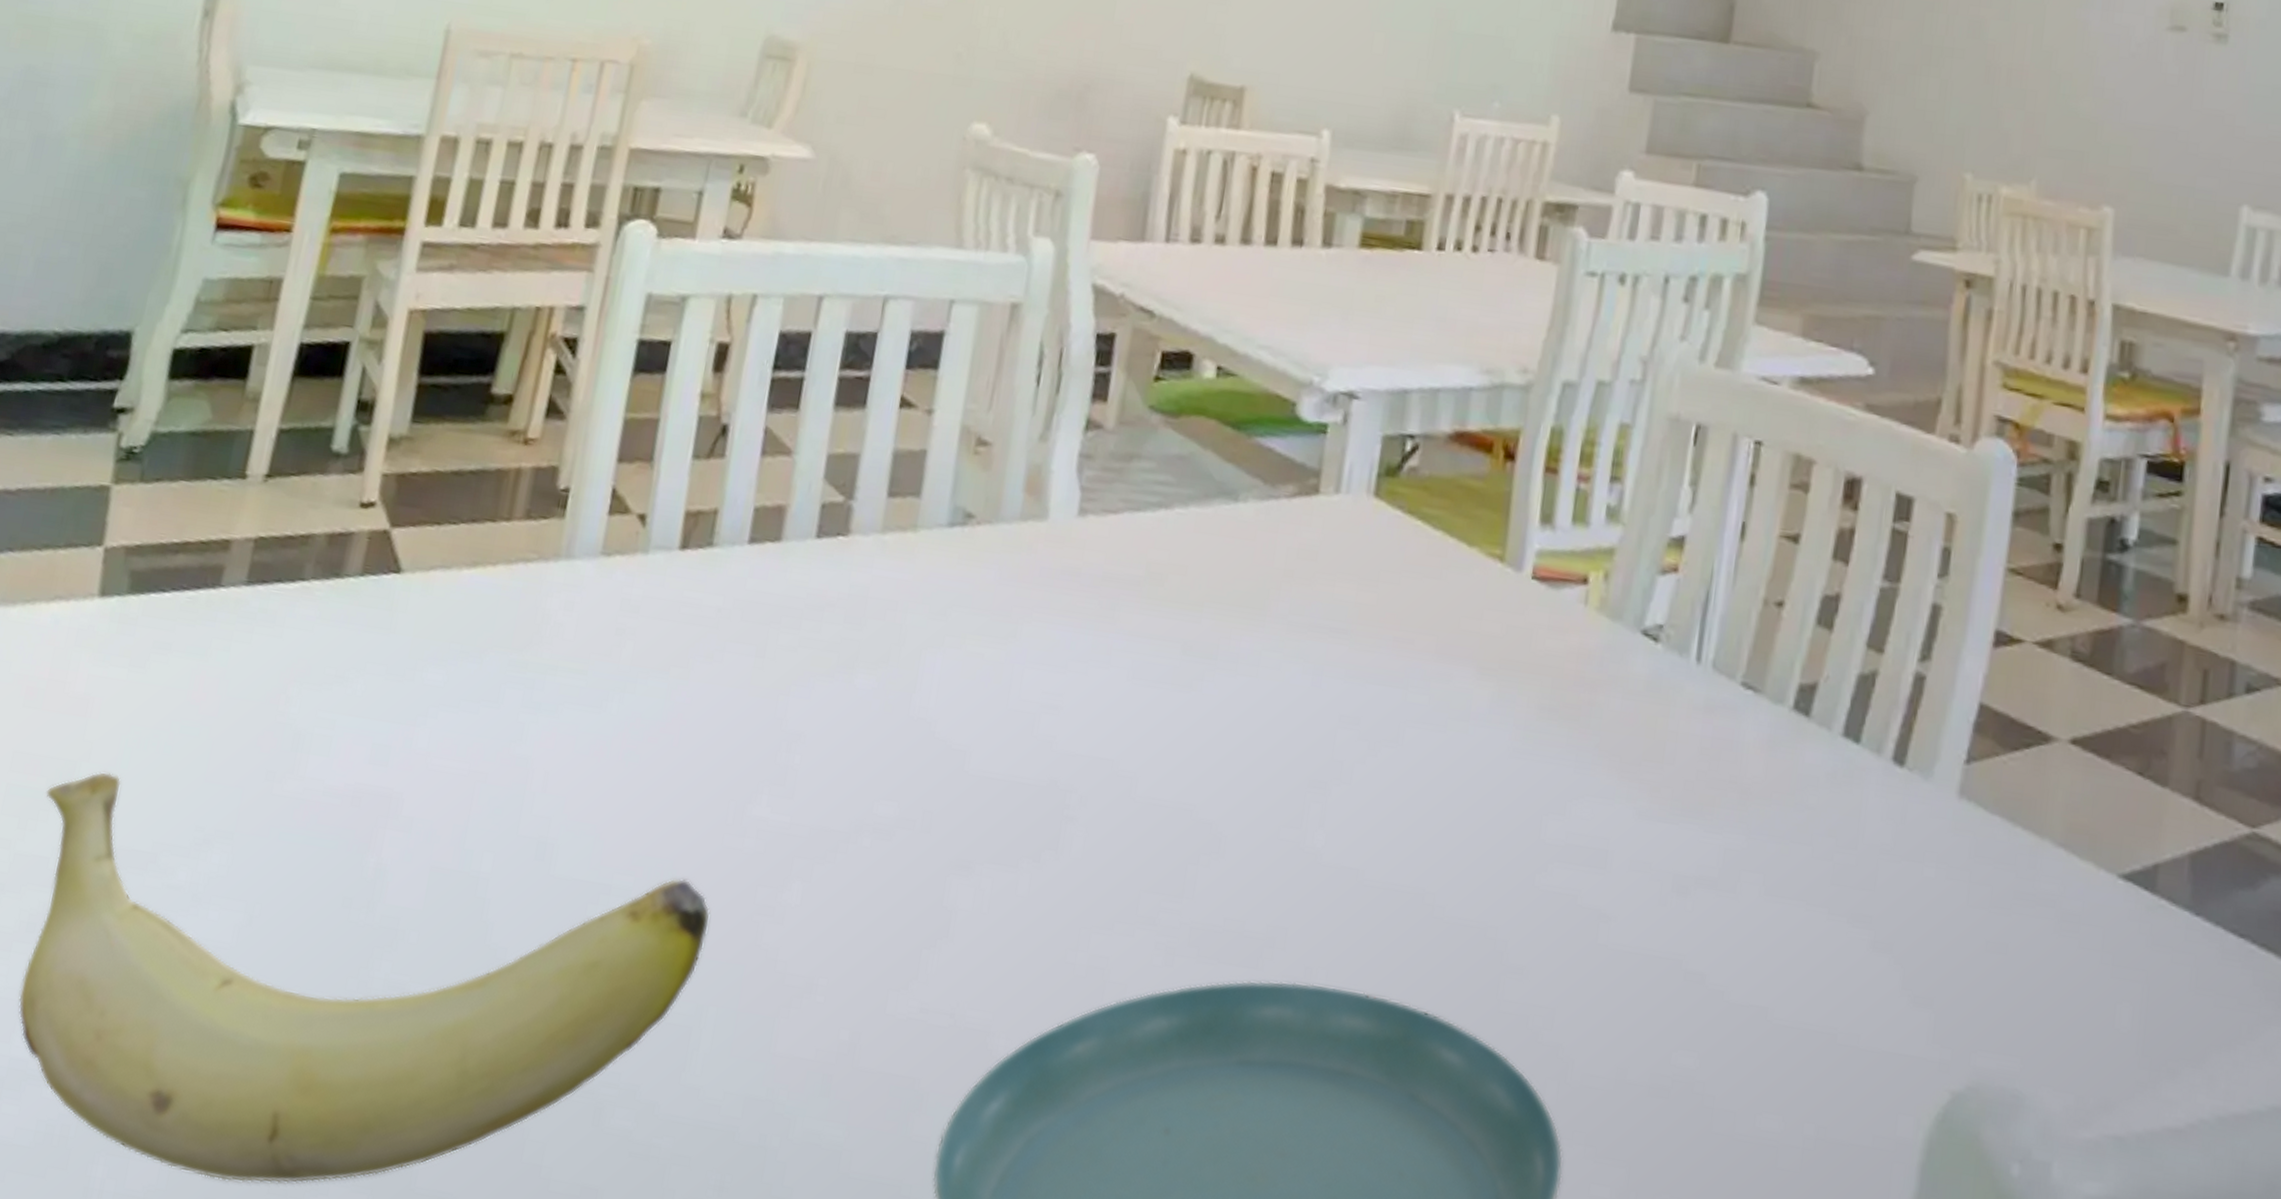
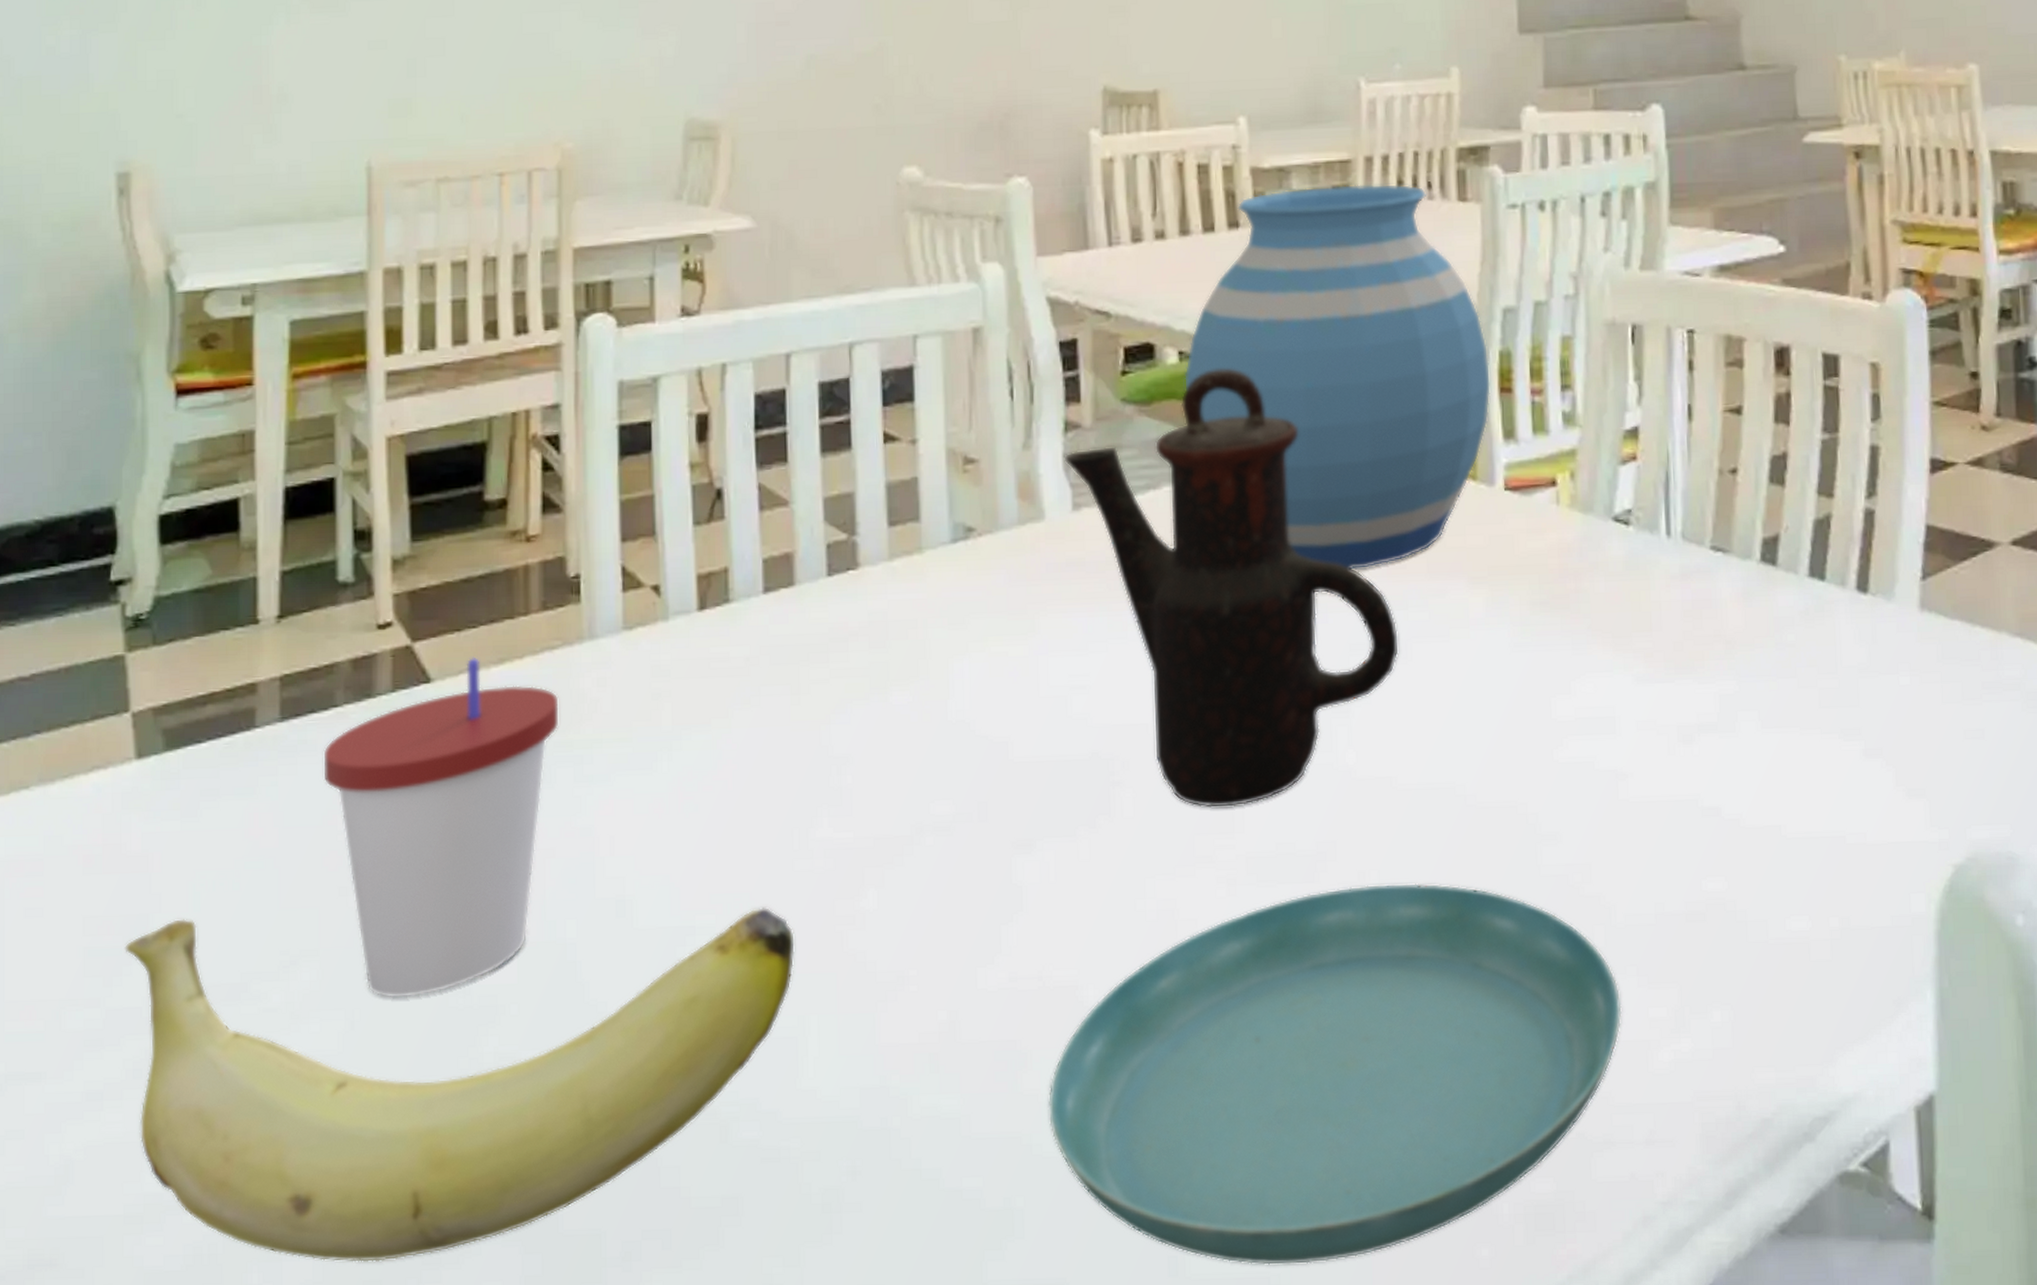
cup: none [273,554,524,904] -> present [322,656,559,998]
teapot: none [1079,392,1394,870] -> present [1064,368,1400,809]
vase: none [1215,214,1540,637] -> present [1183,183,1491,570]

